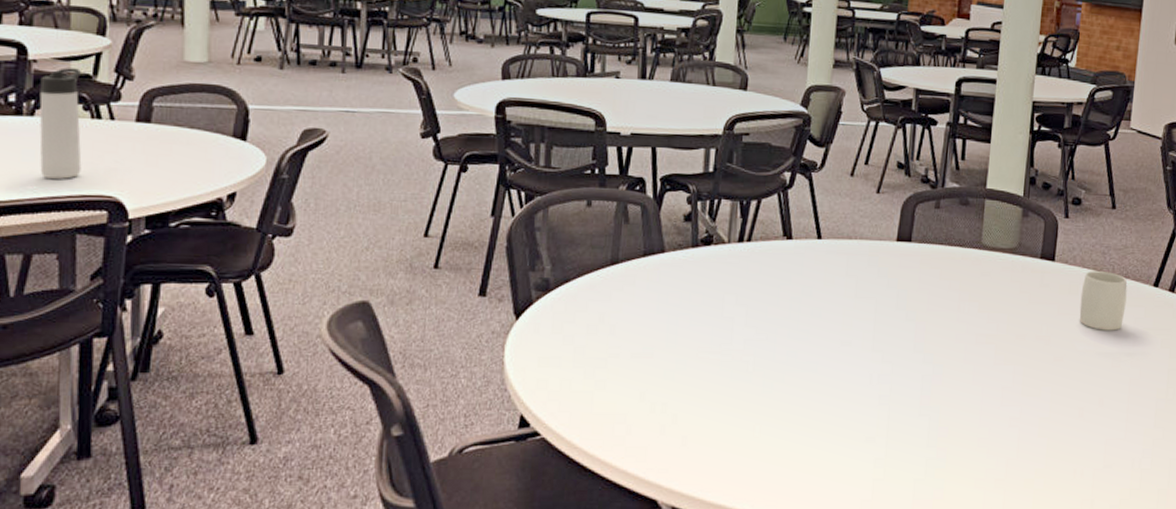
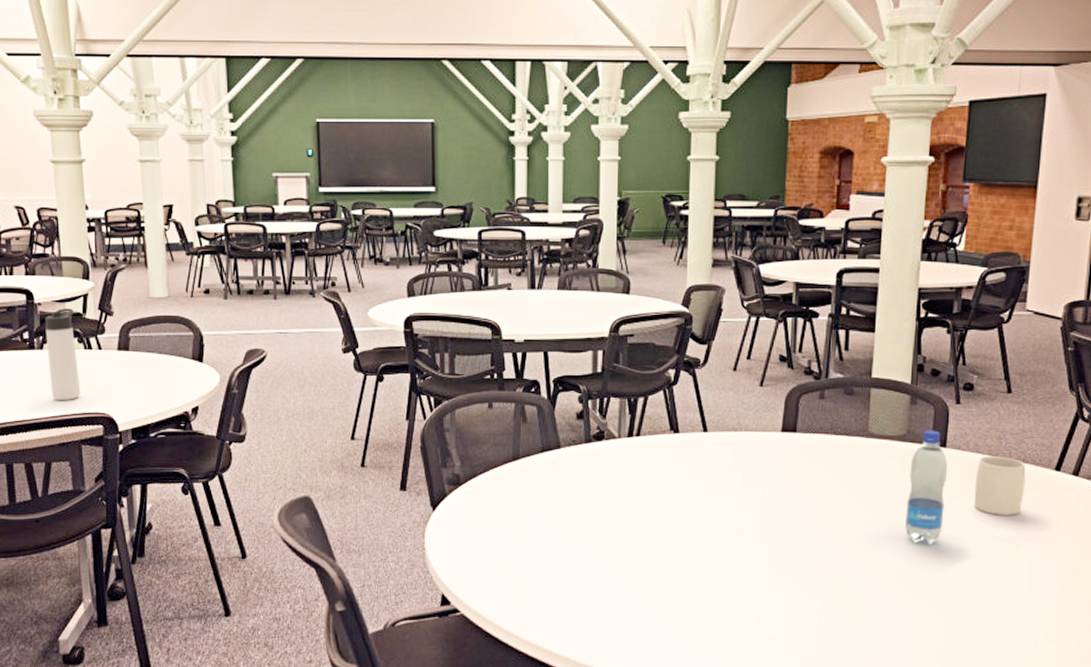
bottle: none [1014,243,1056,360] -> present [905,430,948,544]

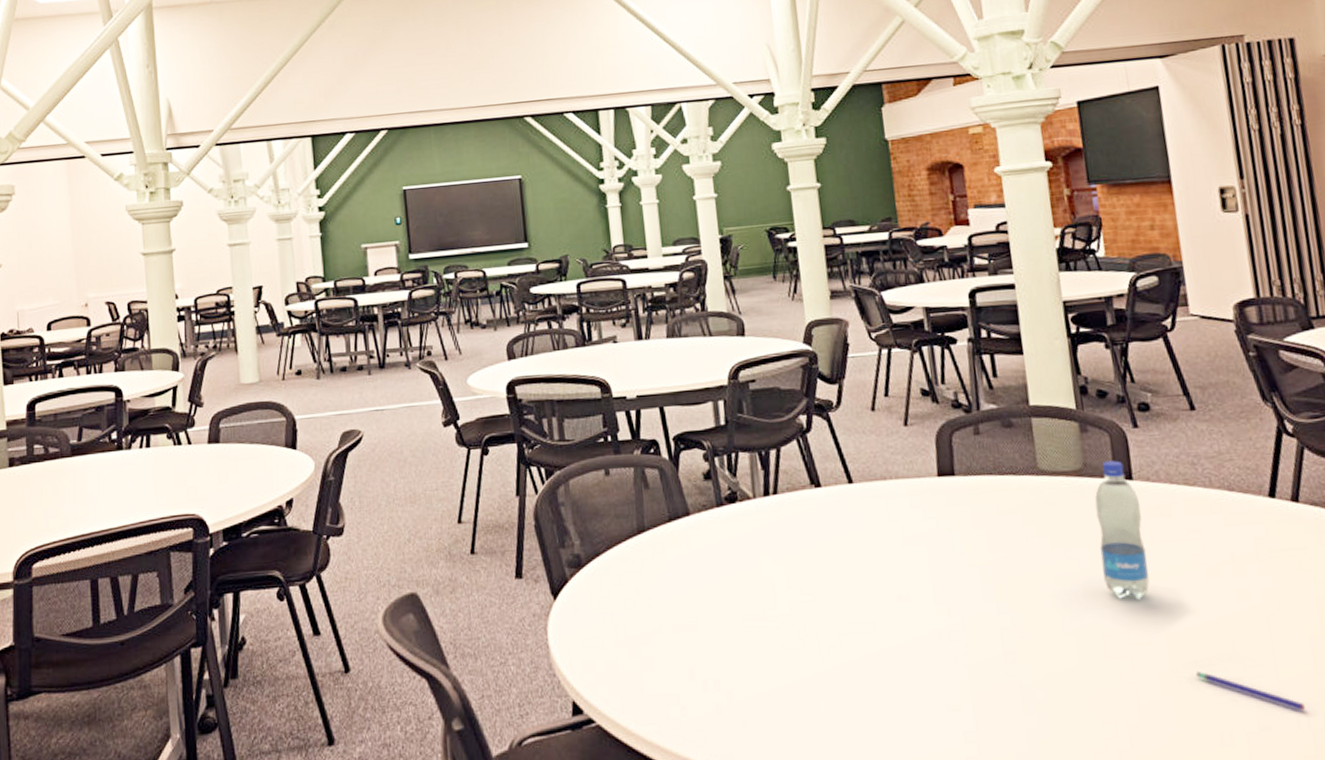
thermos bottle: present [45,308,81,401] -> none [134,402,170,505]
pen: none [963,604,1043,638] -> present [1196,672,1305,711]
mug: present [974,456,1026,516] -> none [1174,485,1240,557]

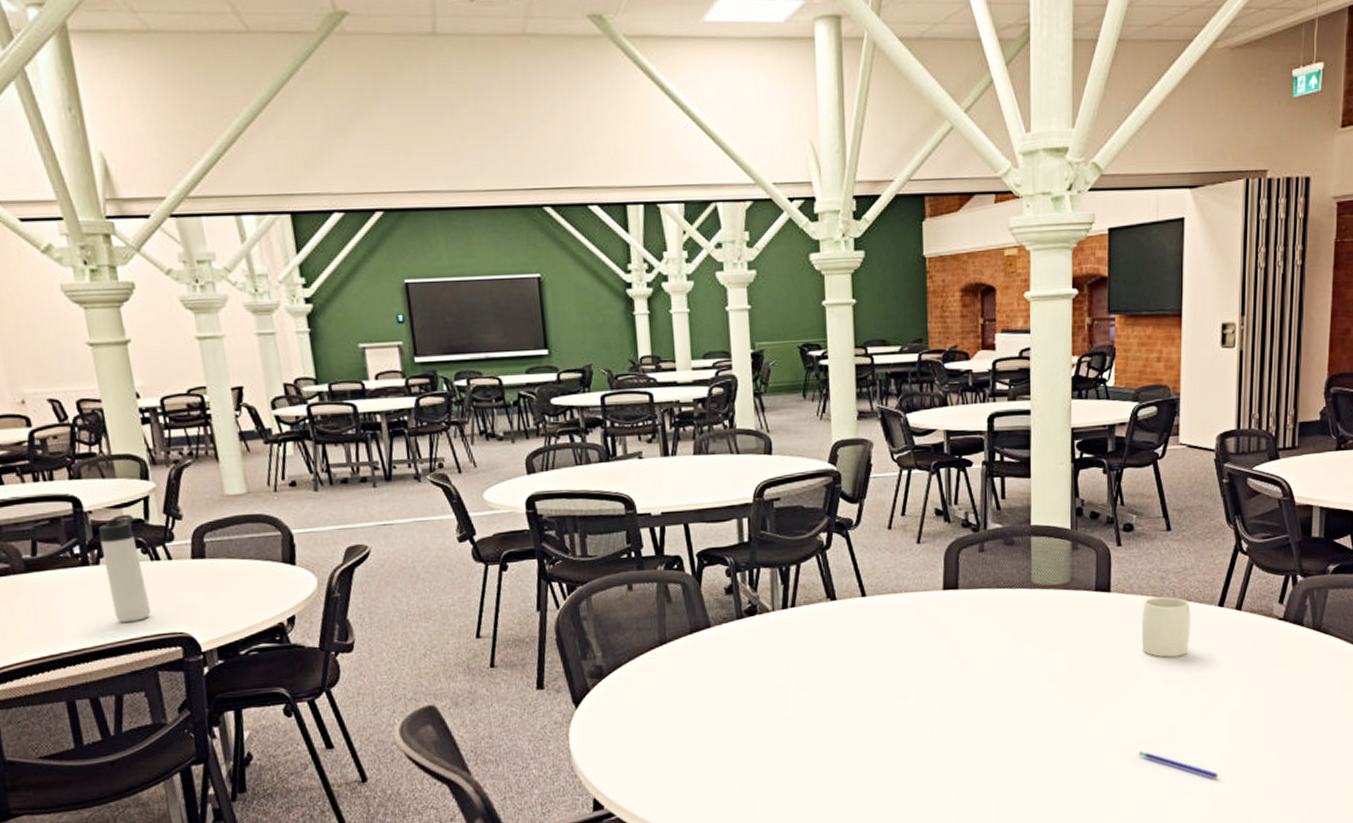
thermos bottle: none [134,402,170,505] -> present [98,514,152,623]
bottle: present [1094,460,1150,600] -> none [1075,575,1114,694]
mug: none [1174,485,1240,557] -> present [1141,596,1190,658]

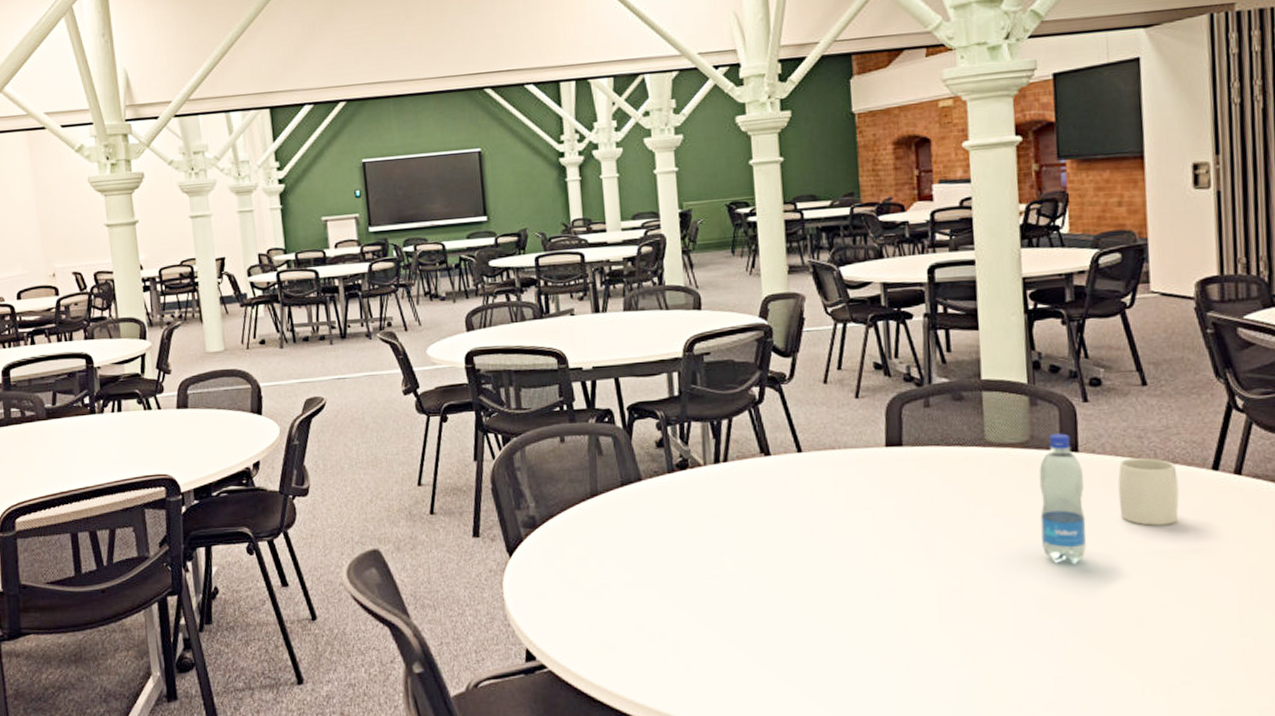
thermos bottle: present [98,514,152,623] -> none [104,369,142,465]
bottle: none [1075,575,1114,694] -> present [1039,433,1086,564]
pen: present [1138,751,1218,779] -> none [1124,631,1227,668]

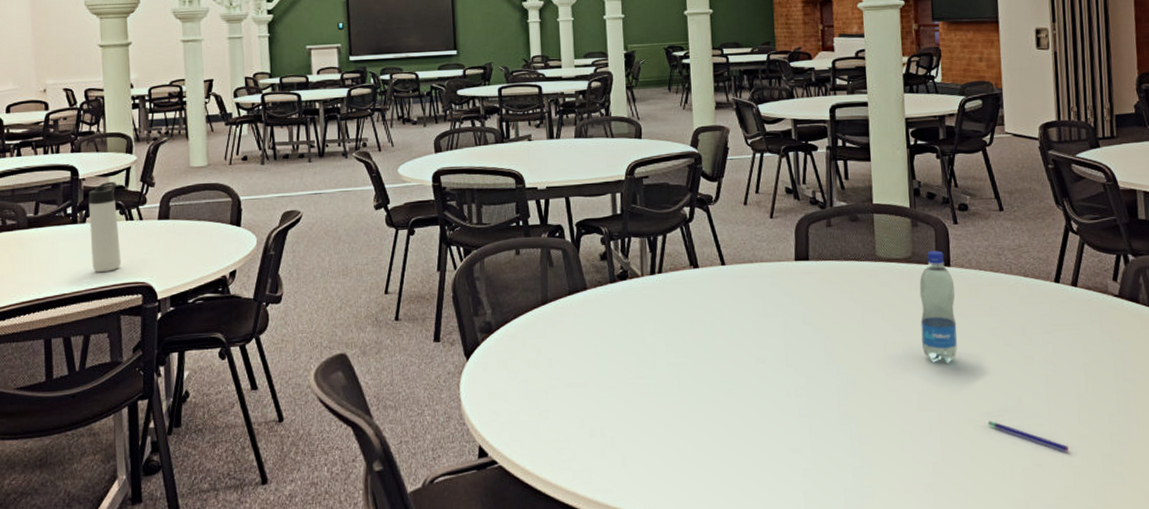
thermos bottle: none [104,369,142,465] -> present [88,182,121,273]
mug: present [1117,458,1179,526] -> none [981,272,1030,330]
pen: none [1124,631,1227,668] -> present [988,421,1069,452]

